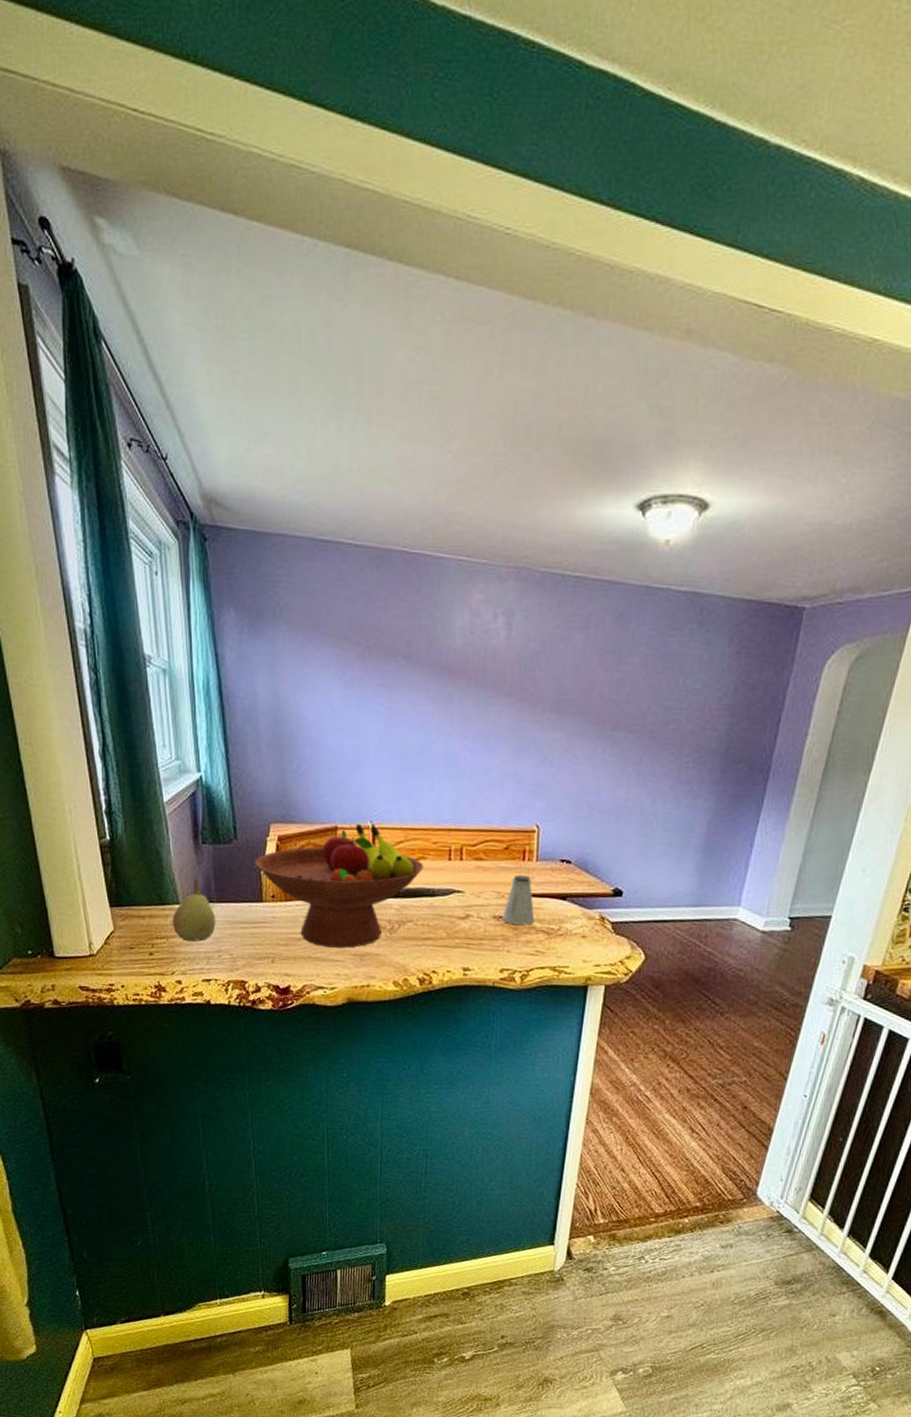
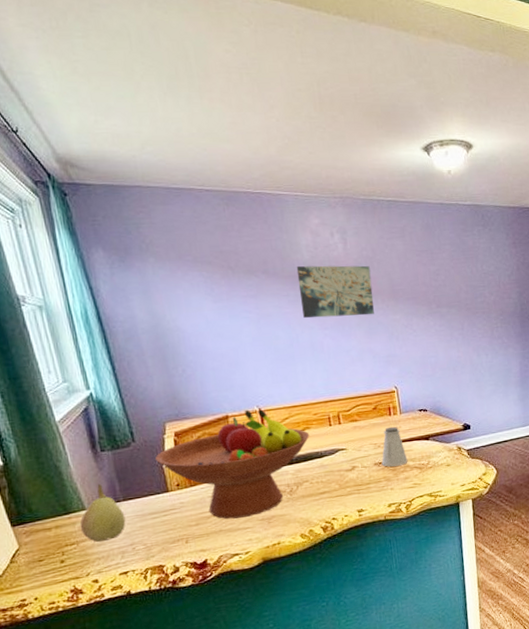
wall art: none [441,653,535,729] -> present [296,265,374,319]

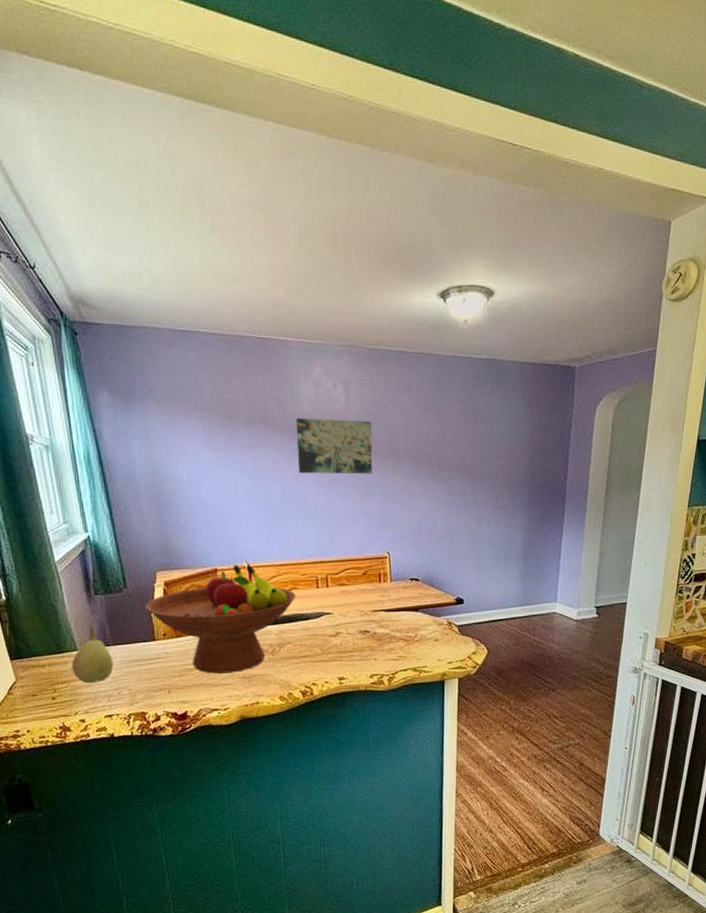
saltshaker: present [381,426,408,467] -> none [367,594,395,636]

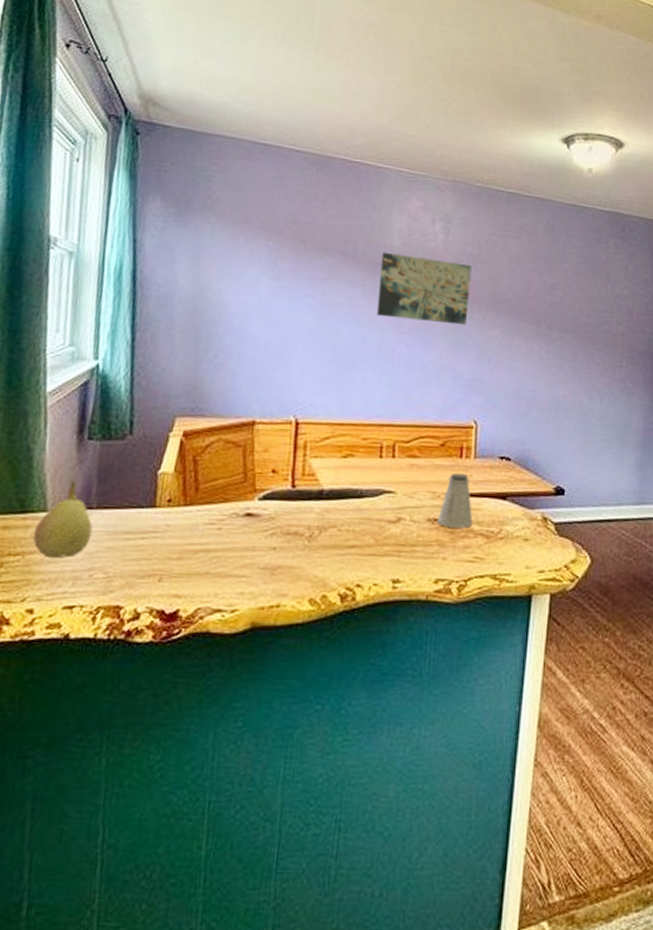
fruit bowl: present [145,564,296,674] -> none [151,418,352,561]
saltshaker: none [367,594,395,636] -> present [437,472,473,528]

